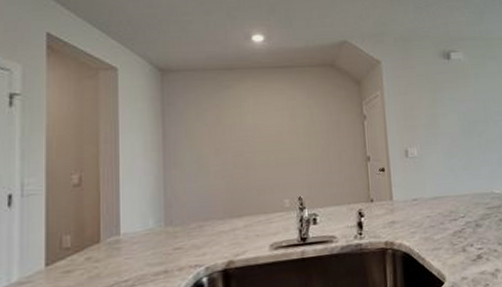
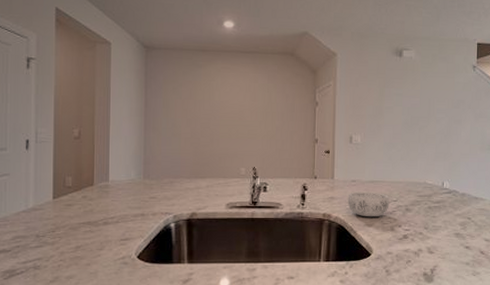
decorative bowl: none [410,209,457,240] -> present [348,191,390,217]

